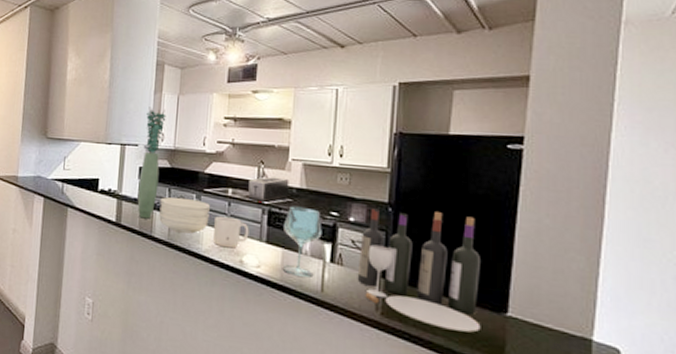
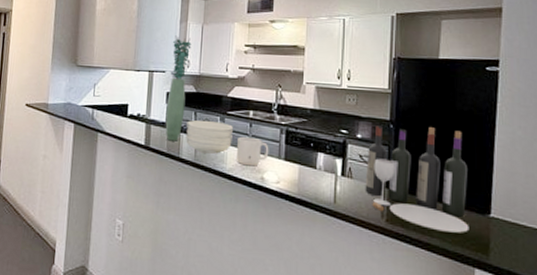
toaster: present [248,176,289,203] -> none [268,99,304,124]
wine glass: present [282,206,323,279] -> none [299,125,334,192]

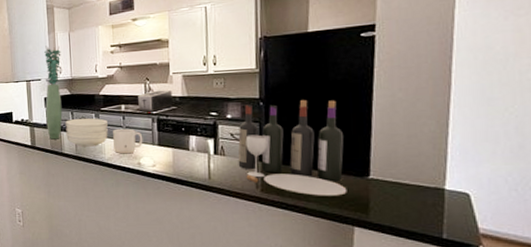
toaster: none [268,99,304,124] -> present [138,89,173,113]

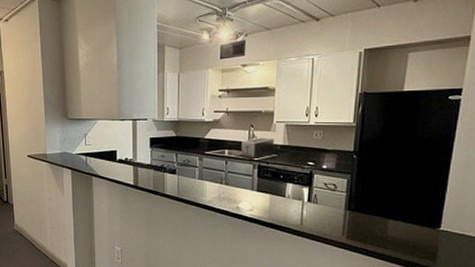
vase: present [44,46,63,140] -> none [150,85,169,180]
bowl: present [65,118,108,148] -> none [169,160,210,190]
mug: present [113,128,143,154] -> none [215,173,243,198]
wine bottle: present [238,100,347,196] -> none [328,155,423,245]

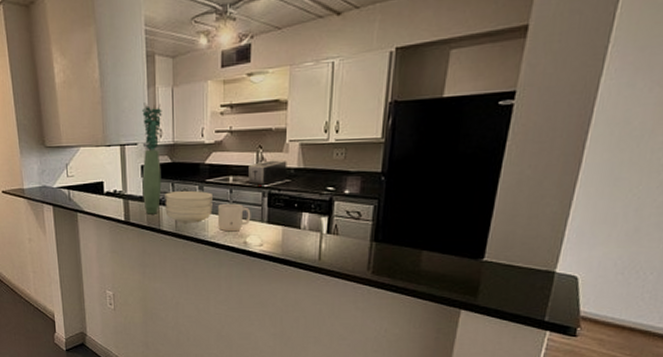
vase: none [150,85,169,180] -> present [142,102,162,214]
bowl: none [169,160,210,190] -> present [165,190,213,224]
mug: none [215,173,243,198] -> present [218,203,251,232]

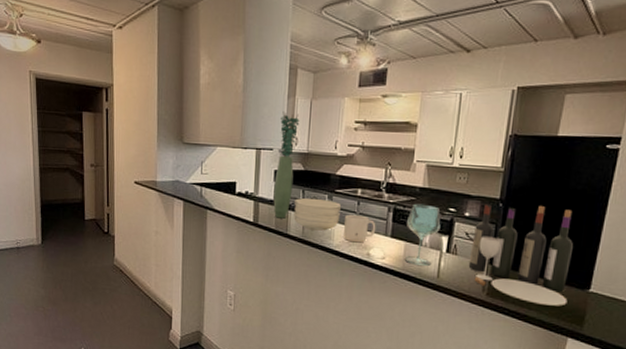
toaster: present [248,160,287,187] -> none [376,177,414,202]
wine glass: none [282,185,320,250] -> present [404,203,441,267]
wine bottle: none [351,175,464,279] -> present [468,204,573,306]

